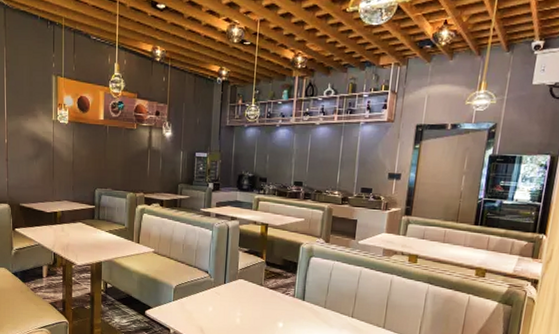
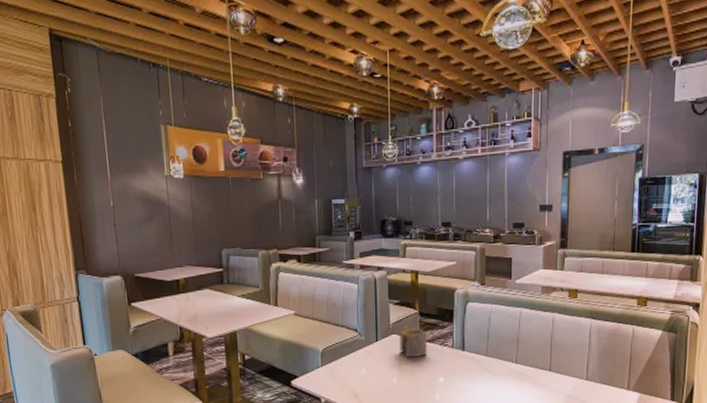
napkin holder: none [244,272,272,302] -> present [398,325,428,358]

